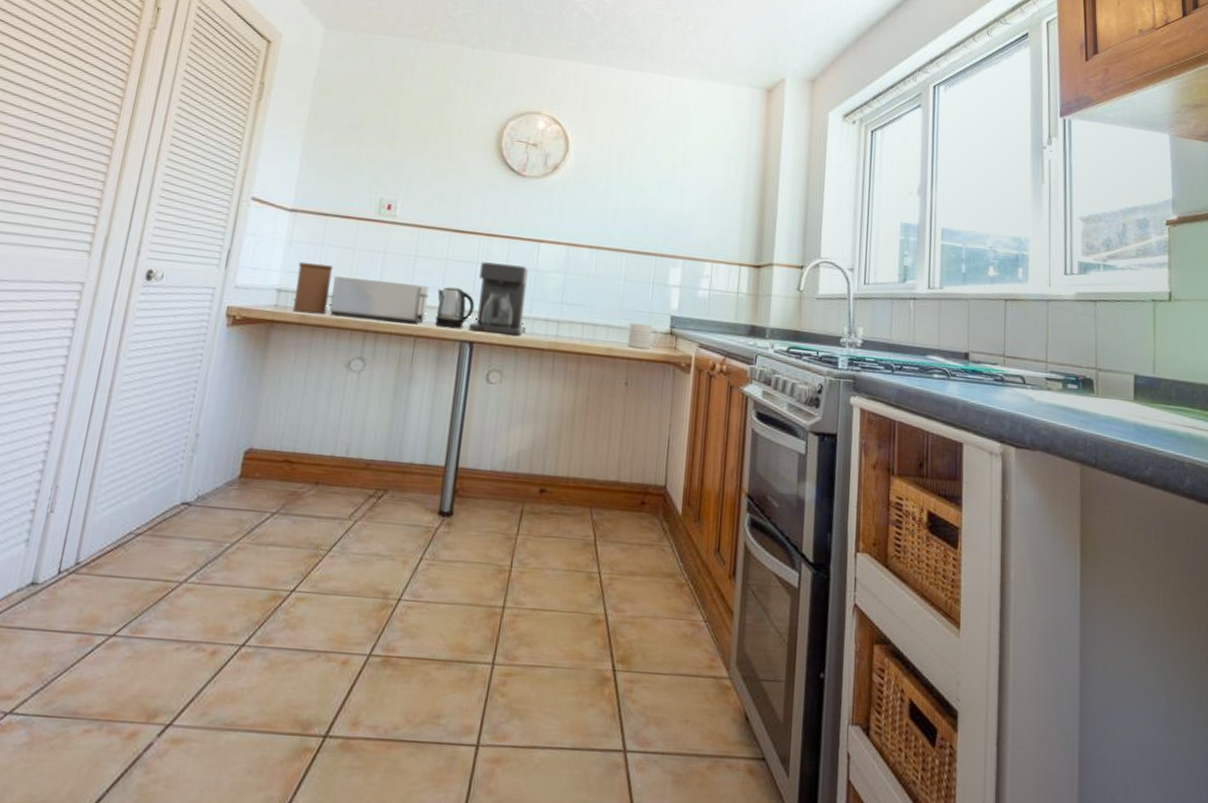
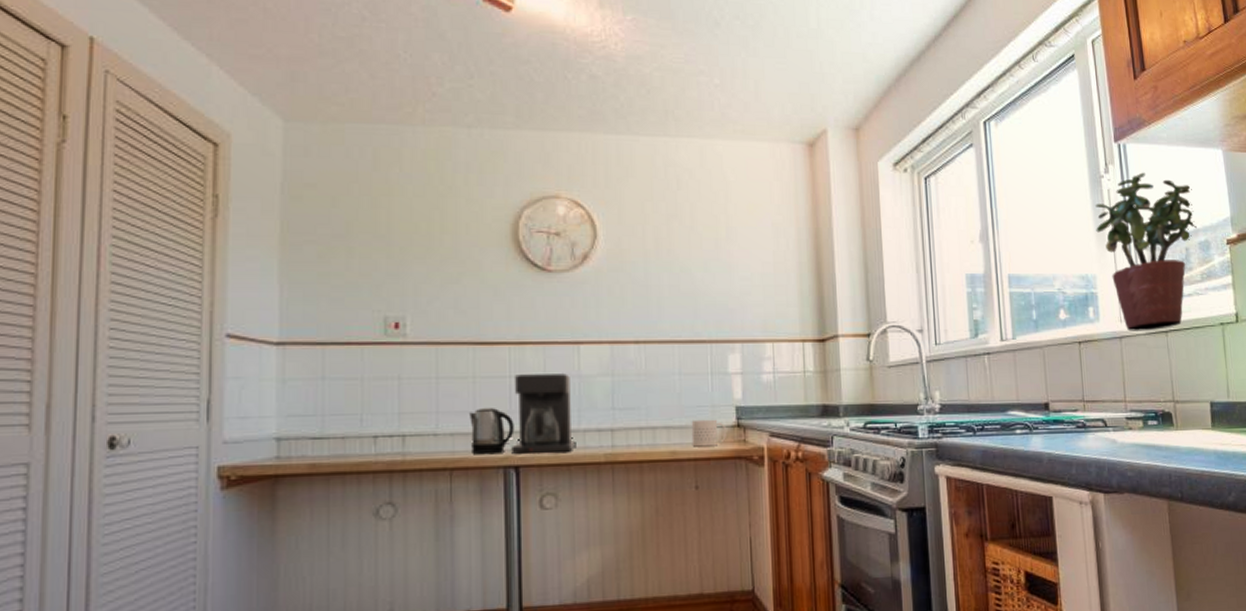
canister: present [293,261,334,314] -> none [298,401,341,461]
toaster: present [330,276,429,324] -> none [344,411,460,460]
potted plant: none [1033,147,1136,298] -> present [1095,172,1197,331]

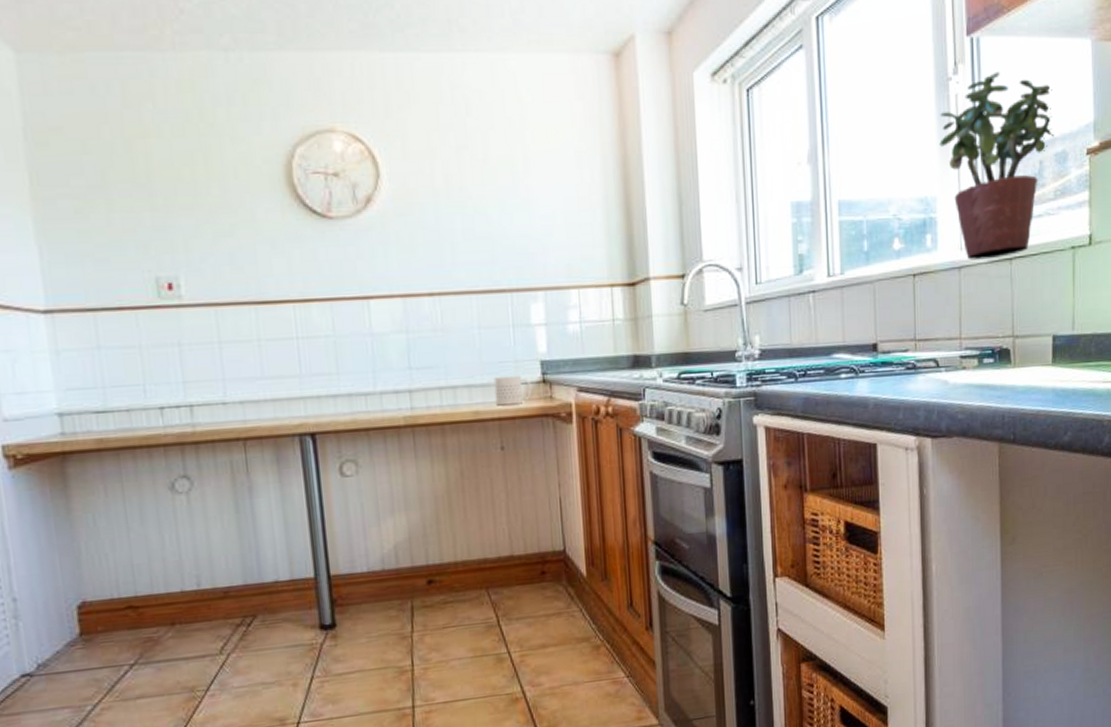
kettle: present [470,407,514,454] -> none [258,371,307,422]
coffee maker: present [511,374,575,455] -> none [301,332,372,422]

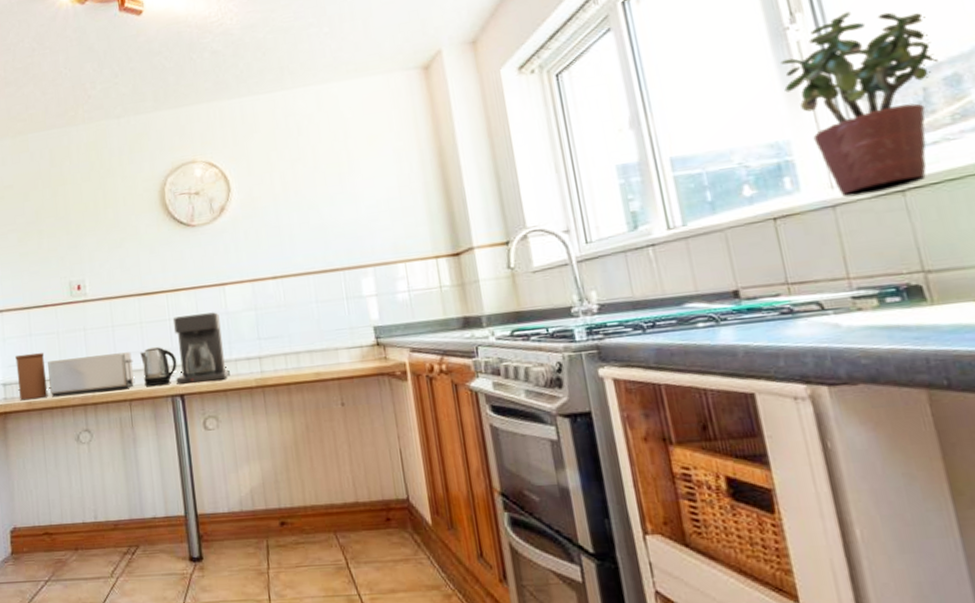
canister: none [76,372,128,437] -> present [15,352,48,401]
toaster: none [126,377,250,433] -> present [48,352,134,397]
kettle: none [258,371,307,422] -> present [140,346,177,386]
coffee maker: none [301,332,372,422] -> present [172,312,229,385]
mug: present [493,375,532,406] -> none [331,340,367,367]

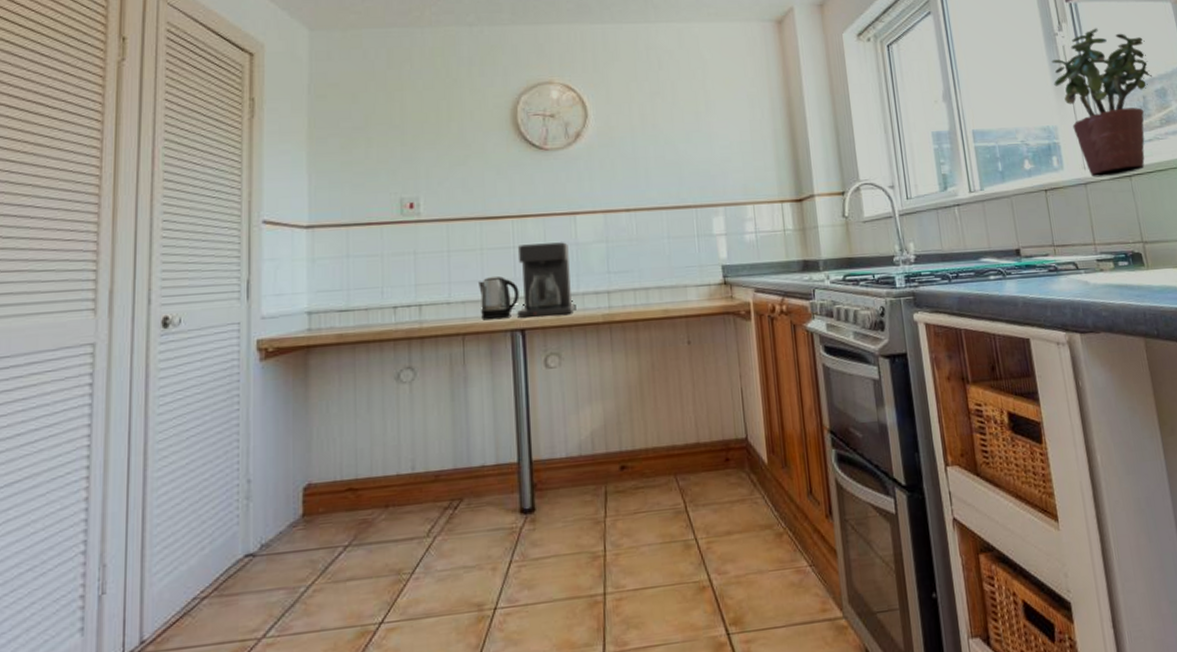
canister: present [15,352,48,401] -> none [326,276,365,332]
toaster: present [48,352,134,397] -> none [367,280,470,329]

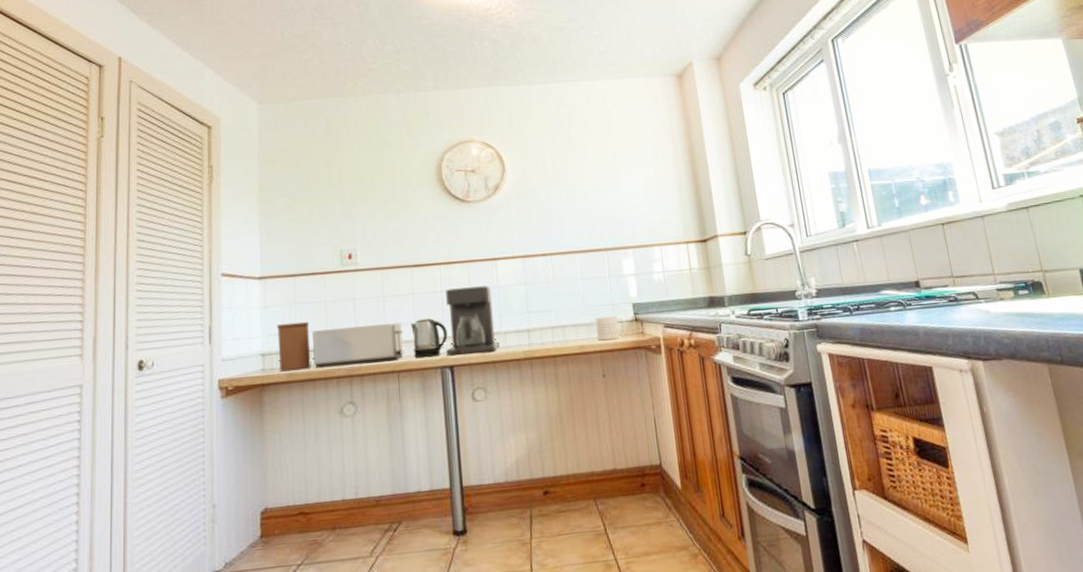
canister: none [326,276,365,332] -> present [277,321,311,372]
toaster: none [367,280,470,329] -> present [313,323,403,368]
mug: none [681,278,714,305] -> present [595,315,626,341]
potted plant: present [1051,28,1152,178] -> none [944,67,1045,210]

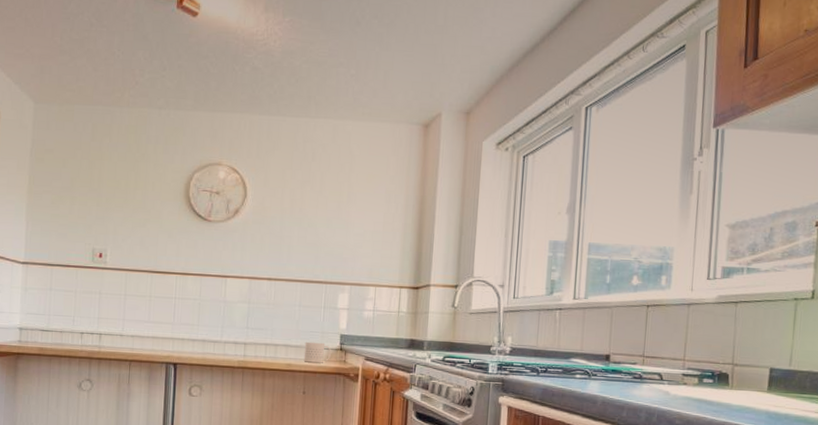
canister: present [277,321,311,372] -> none [33,304,61,346]
toaster: present [313,323,403,368] -> none [61,315,138,351]
kettle: present [411,317,448,358] -> none [145,318,176,353]
coffee maker: present [445,285,498,357] -> none [172,297,218,357]

